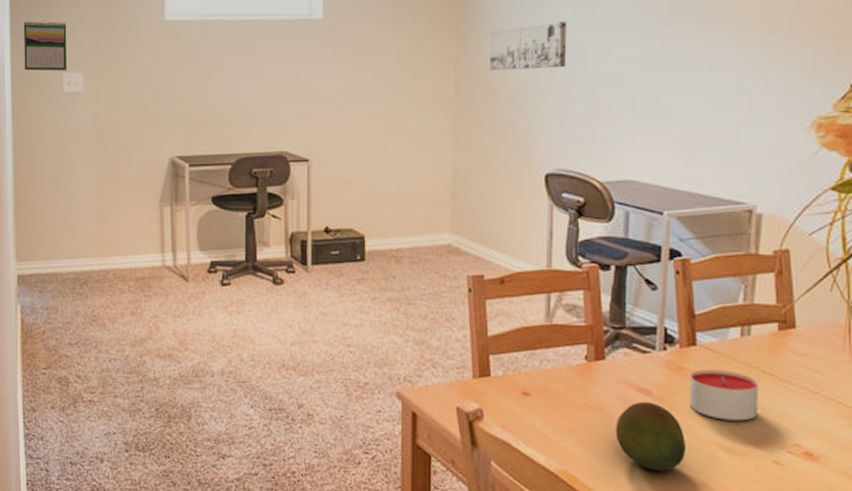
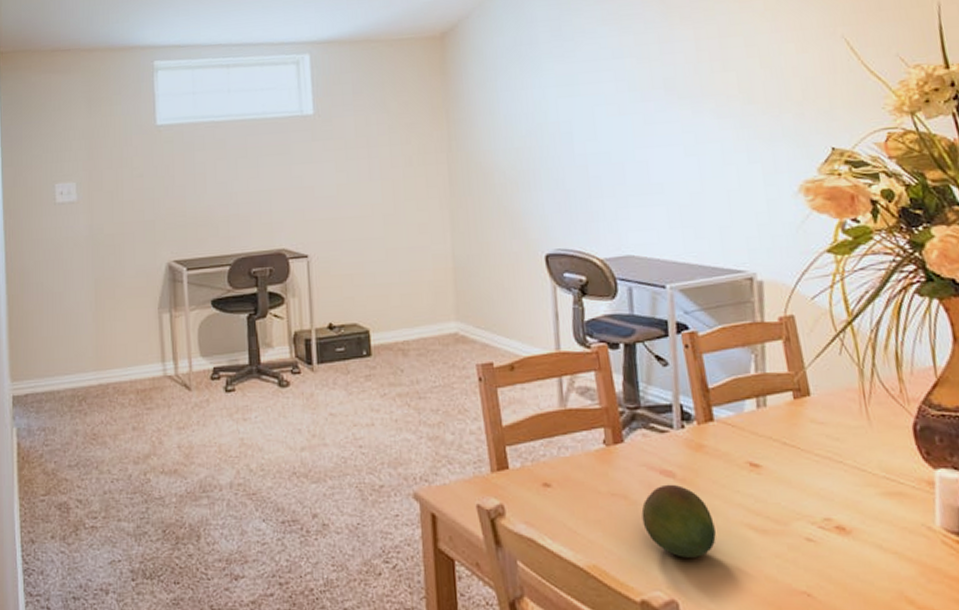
calendar: present [23,21,67,71] -> none [14,132,59,183]
wall art: present [489,22,567,71] -> none [479,103,555,156]
candle: present [689,369,759,421] -> none [710,444,784,498]

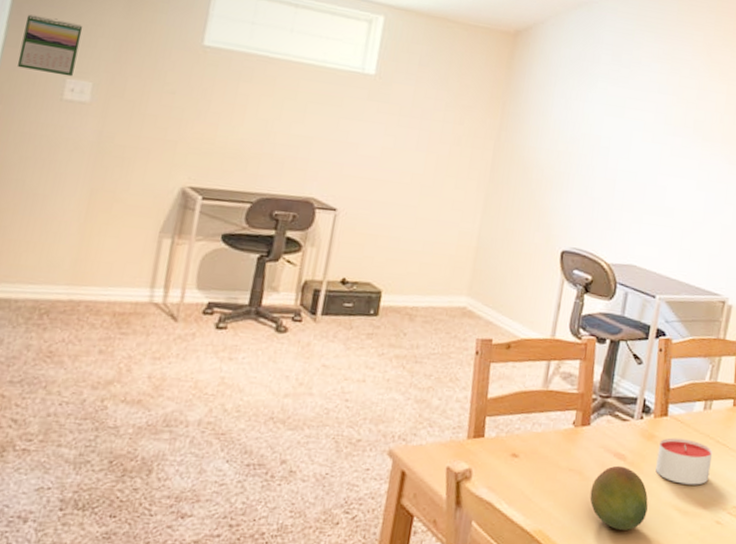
calendar: none [14,132,59,183] -> present [17,14,83,77]
candle: none [710,444,784,498] -> present [656,437,713,485]

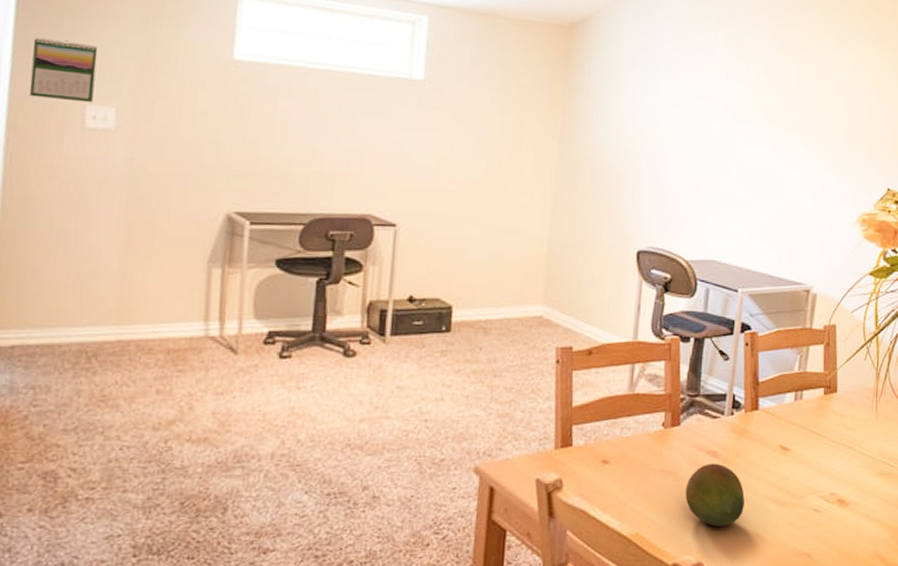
candle: present [656,437,713,485] -> none [750,431,807,476]

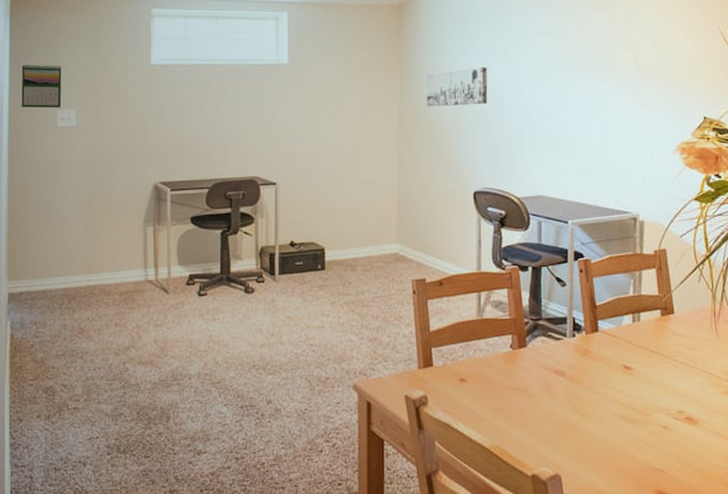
wall art: none [591,109,665,153] -> present [426,67,488,107]
fruit: present [685,463,745,526] -> none [537,381,594,441]

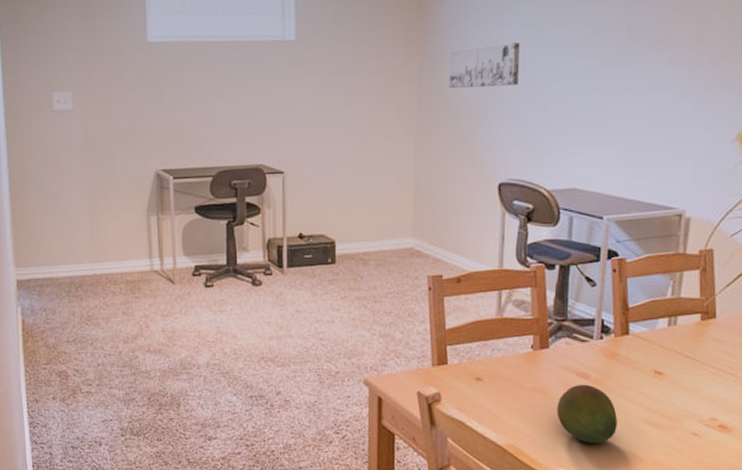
calendar: present [21,64,62,108] -> none [13,42,56,91]
fruit: none [537,381,594,441] -> present [557,384,617,443]

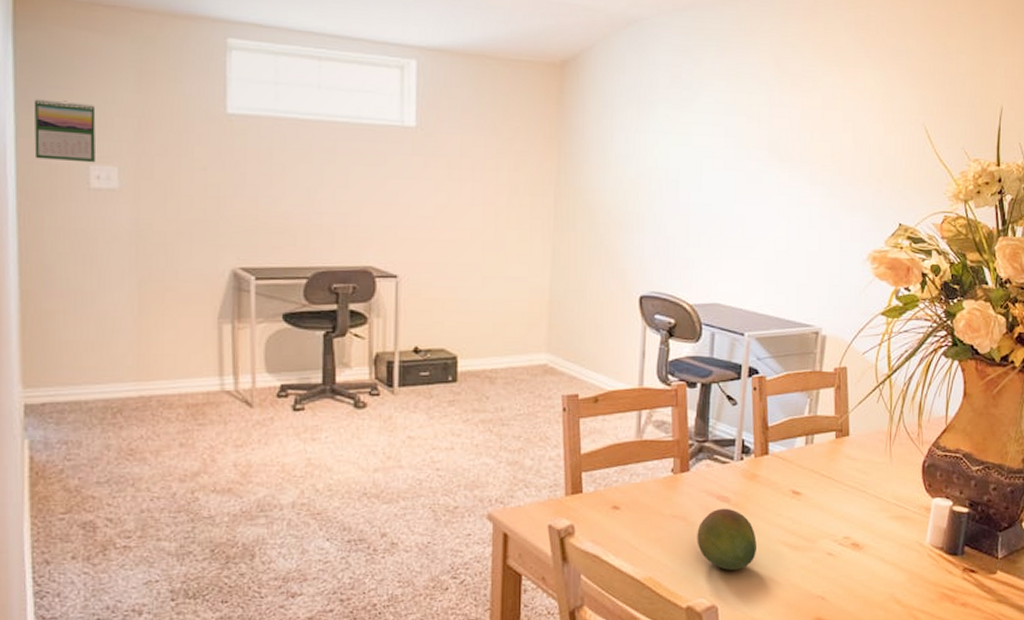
calendar: none [13,42,56,91] -> present [33,99,96,163]
wall art: present [449,43,520,89] -> none [589,149,663,194]

